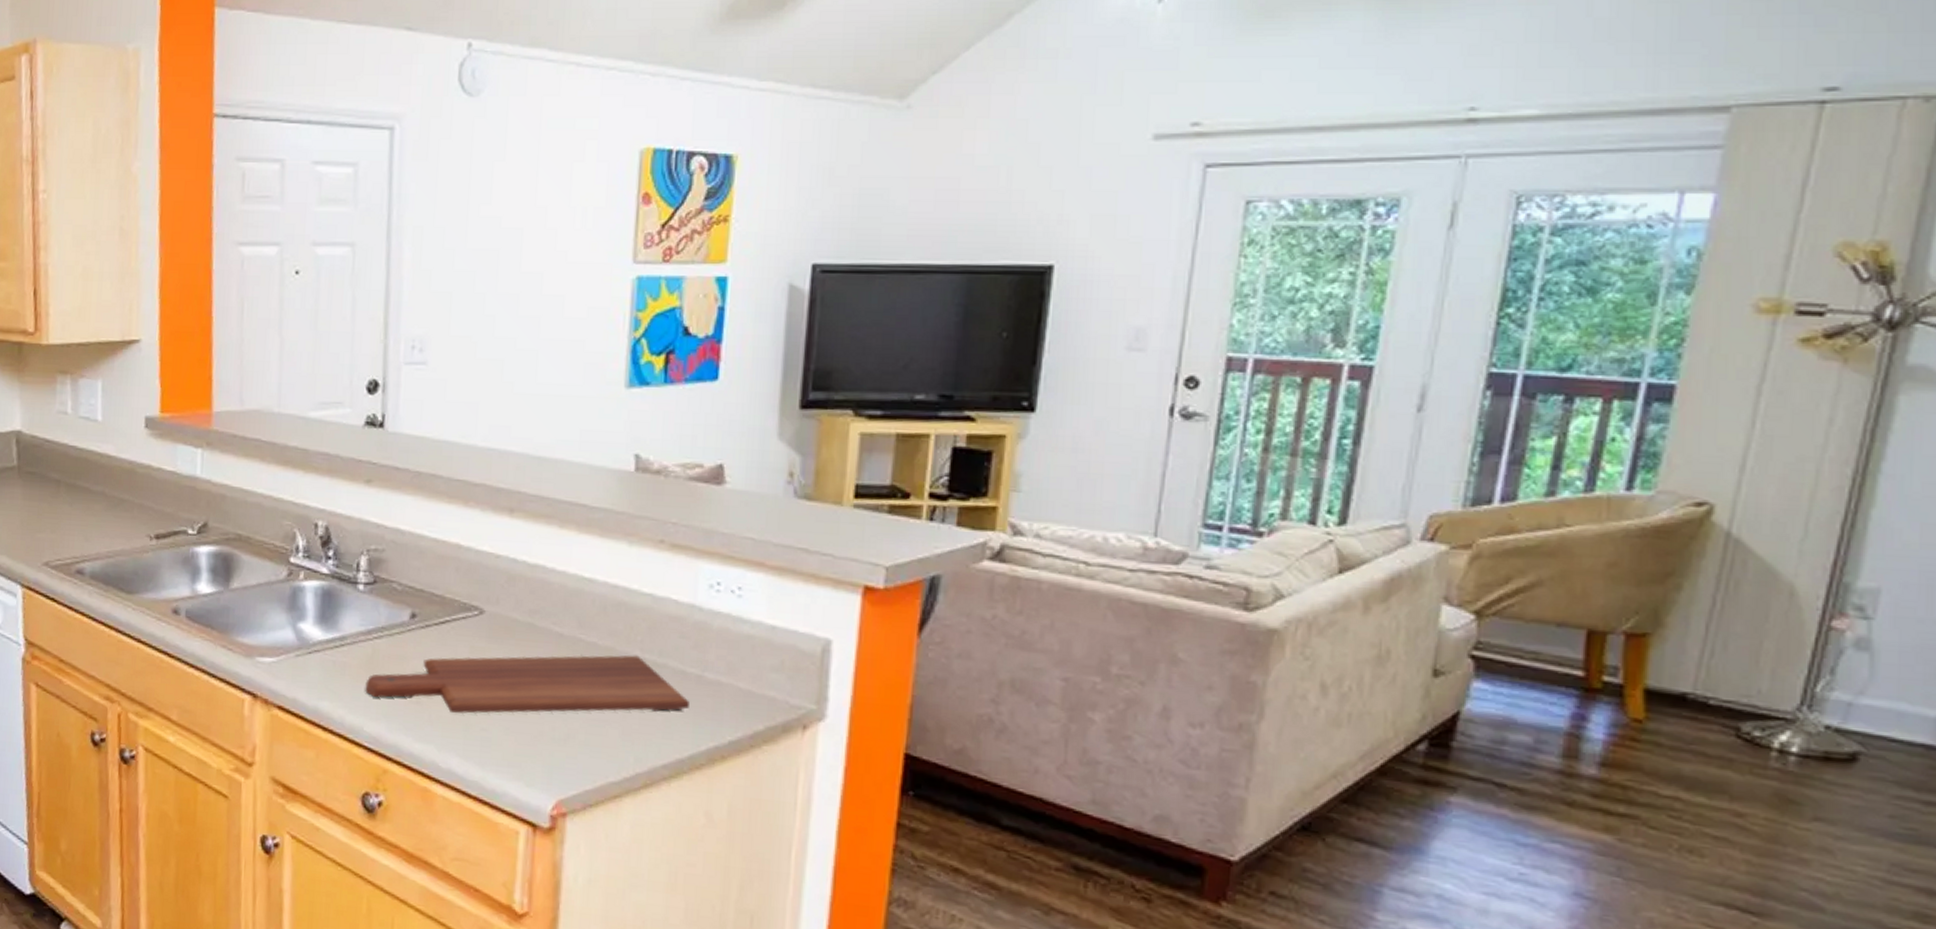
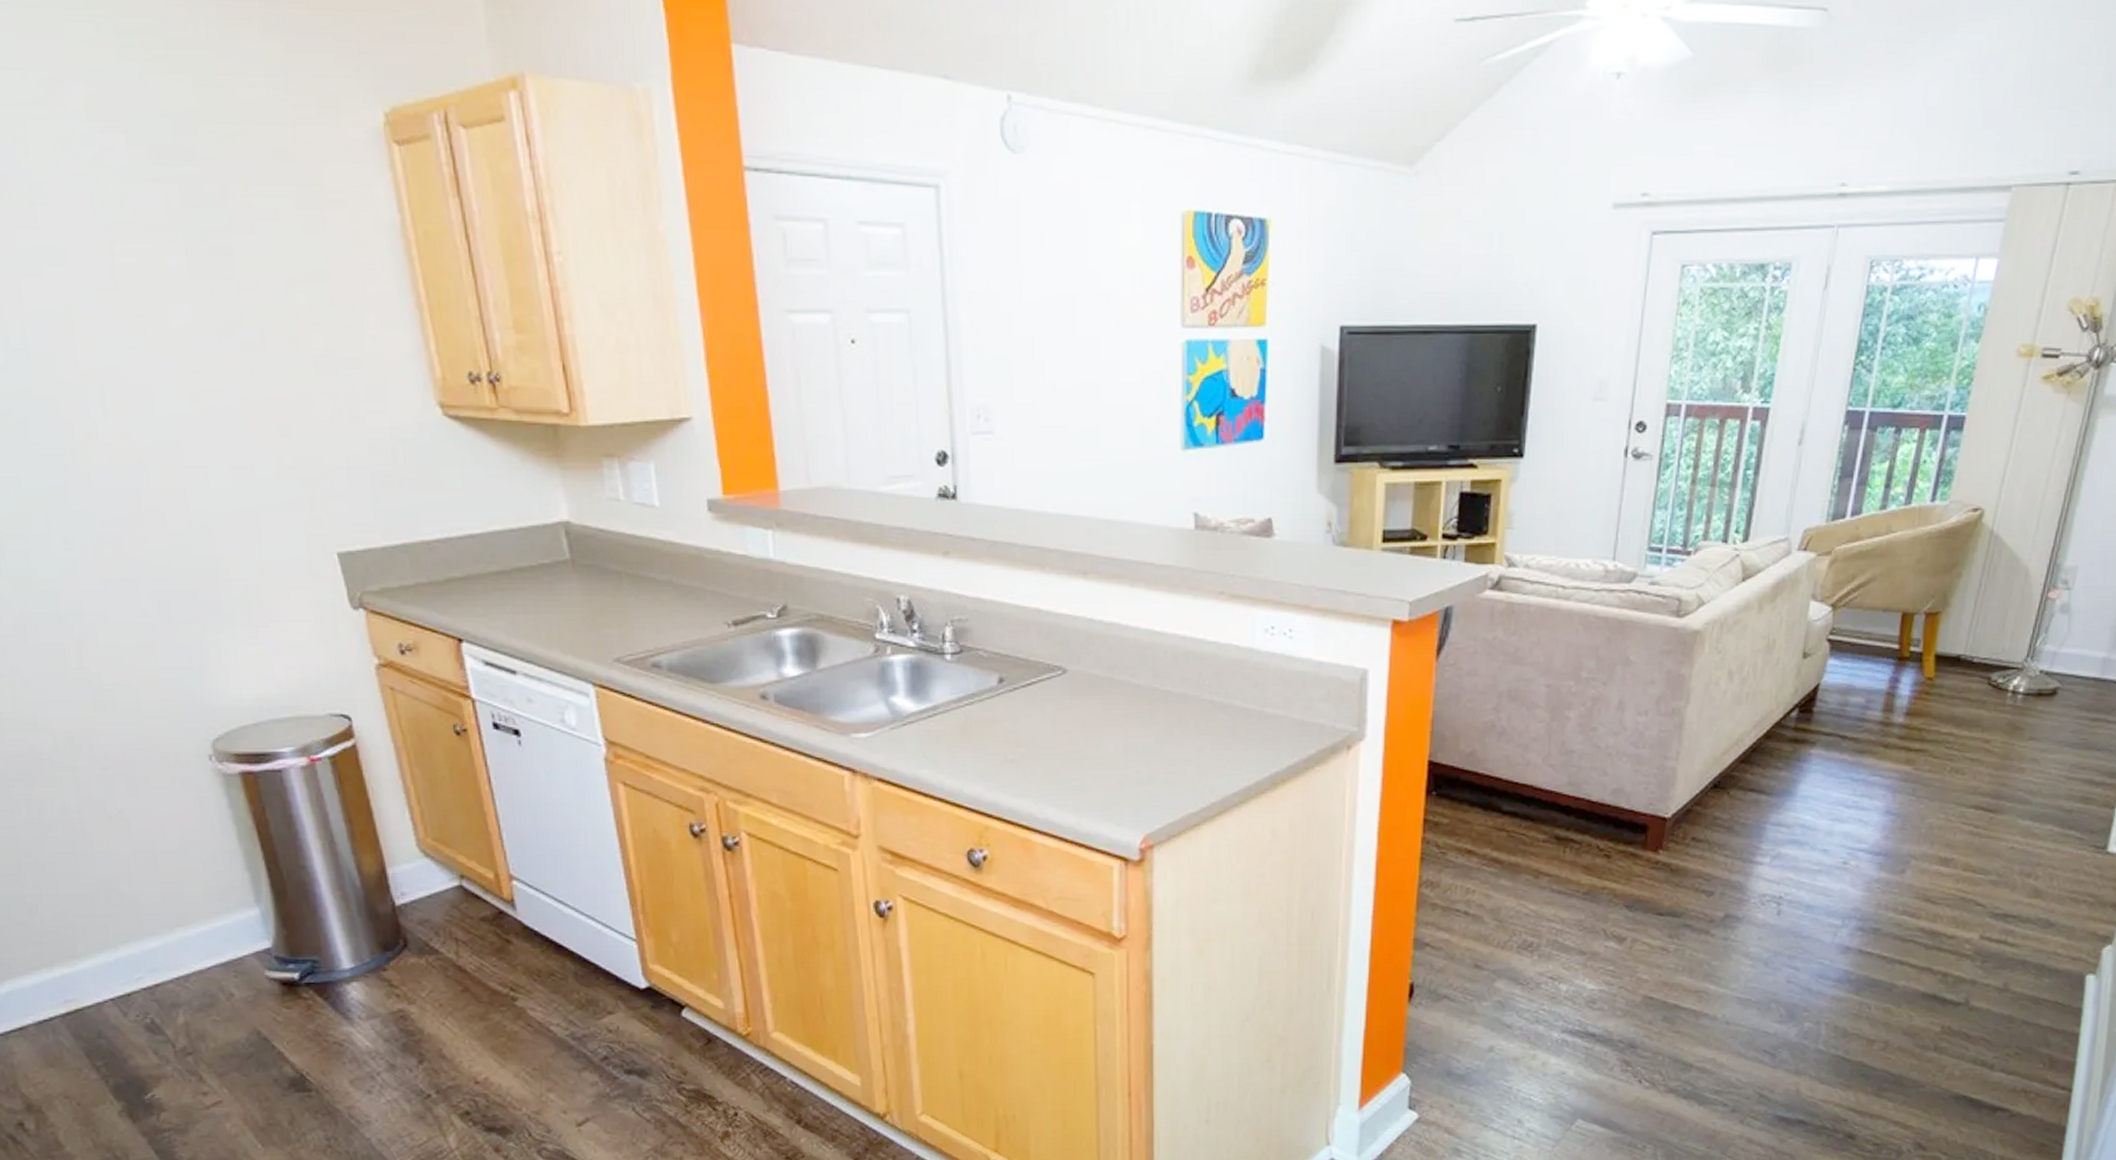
cutting board: present [365,655,689,714] -> none [961,698,1253,768]

